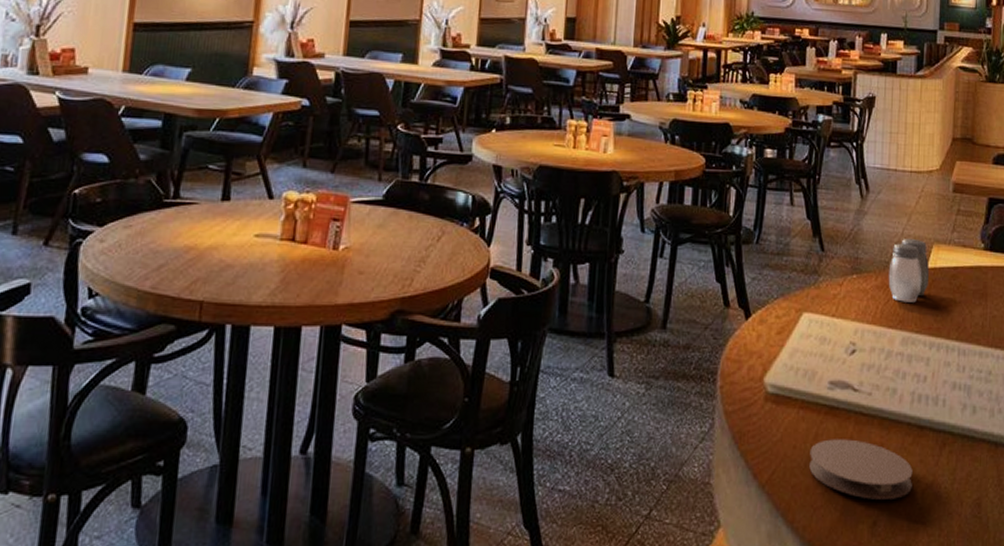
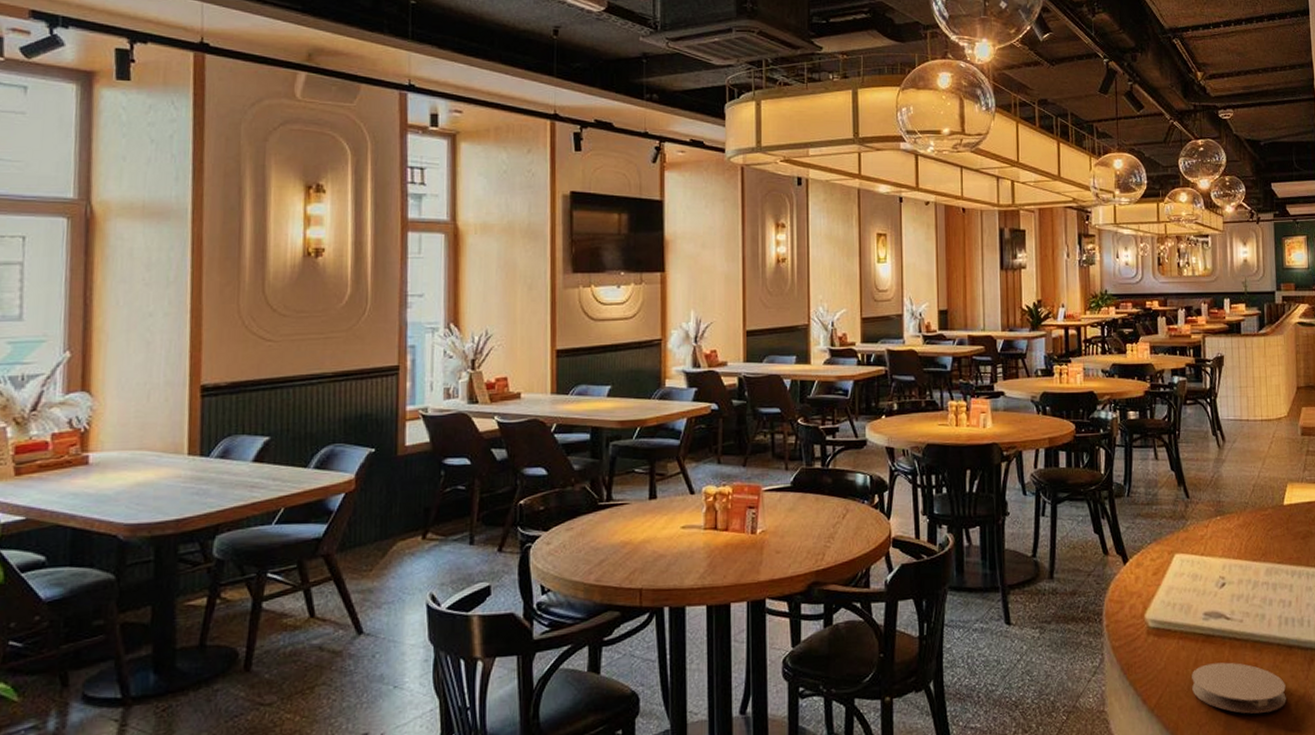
salt and pepper shaker: present [888,239,929,302] -> none [1249,480,1286,537]

